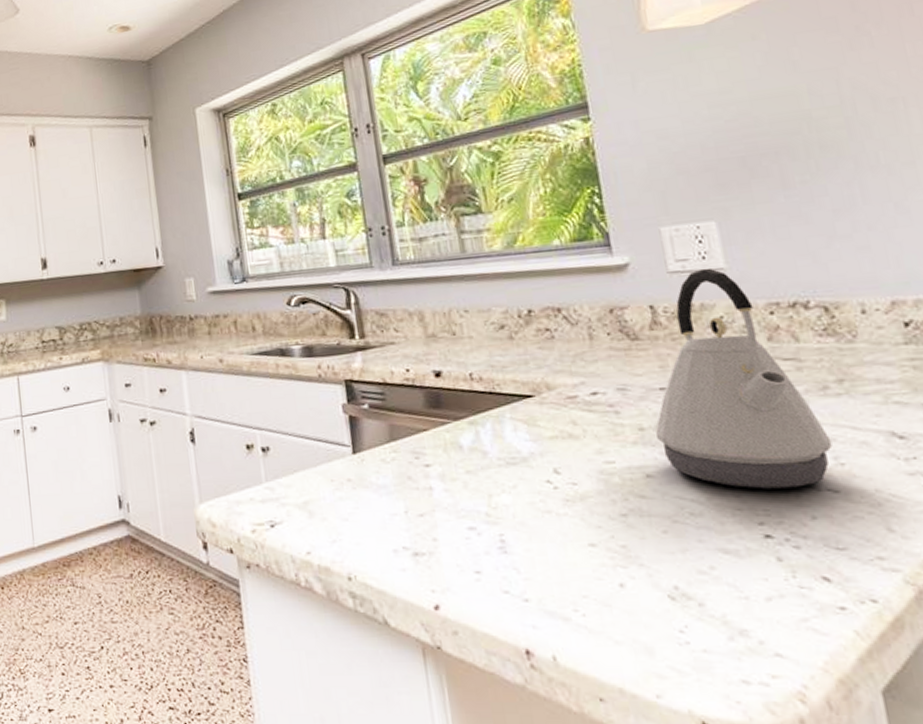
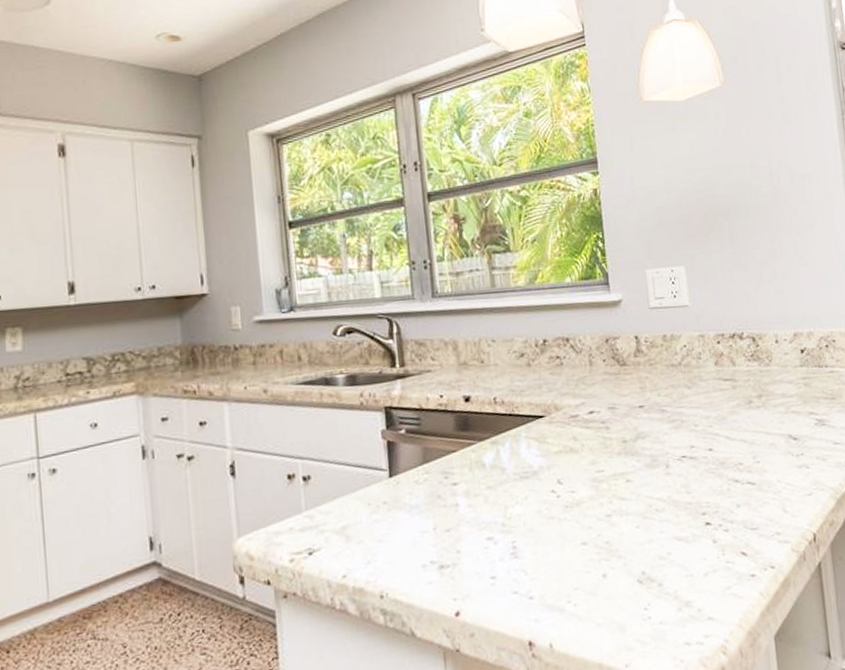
kettle: present [655,268,832,489] -> none [635,305,753,486]

